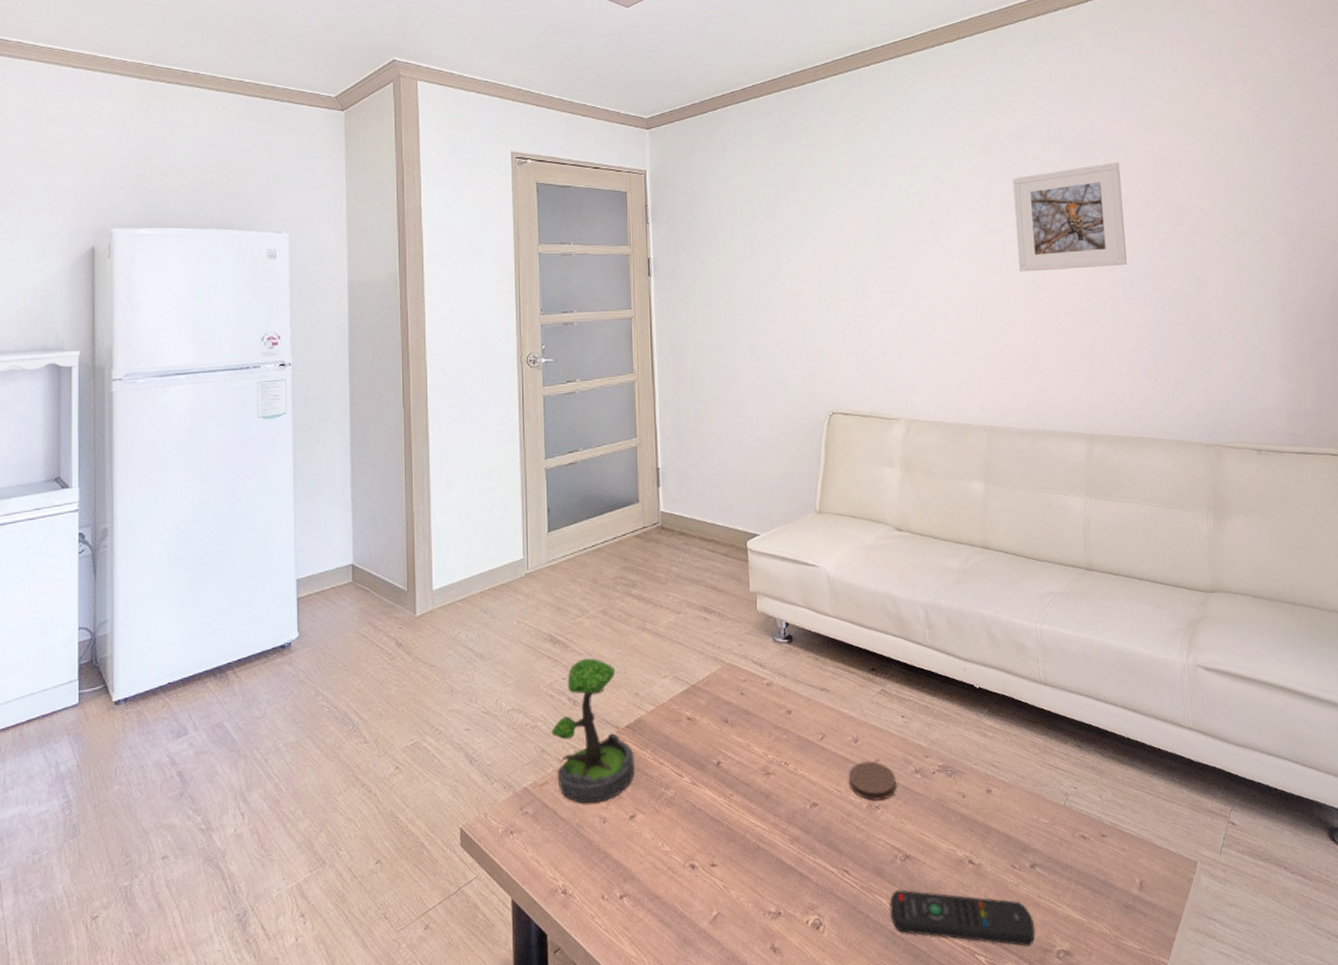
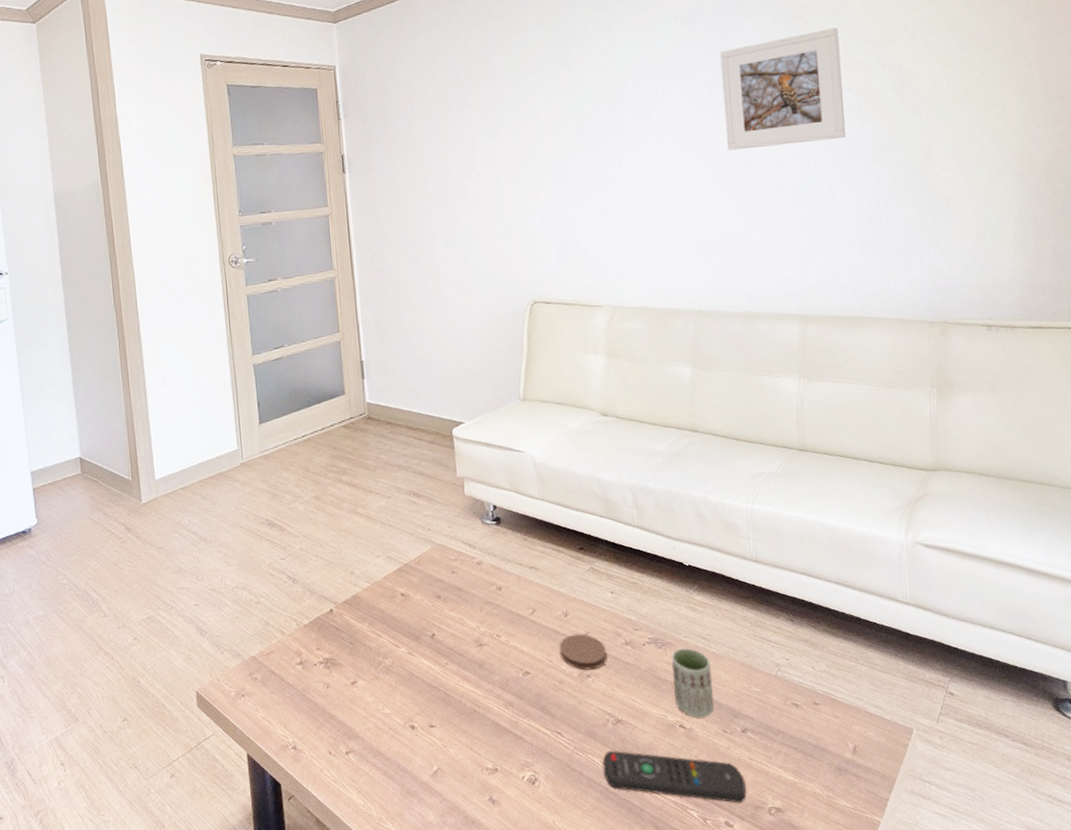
plant: present [551,658,635,804] -> none [273,540,354,671]
cup: none [962,775,1003,853] -> present [672,647,714,718]

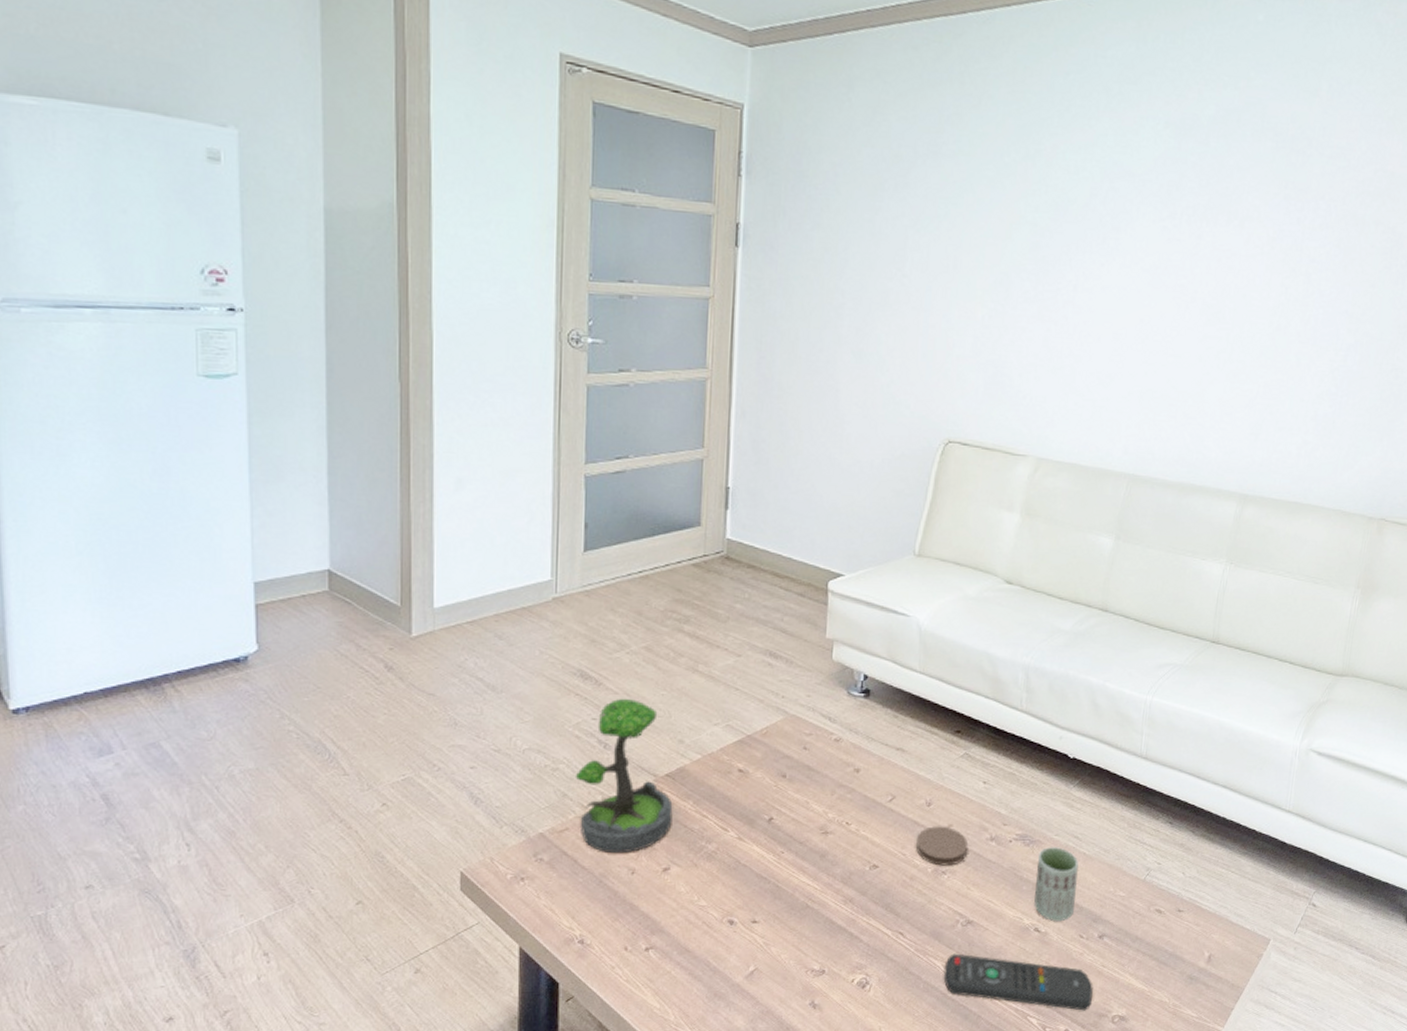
plant: none [273,540,354,671] -> present [575,698,673,854]
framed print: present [720,27,845,151] -> none [1197,170,1339,301]

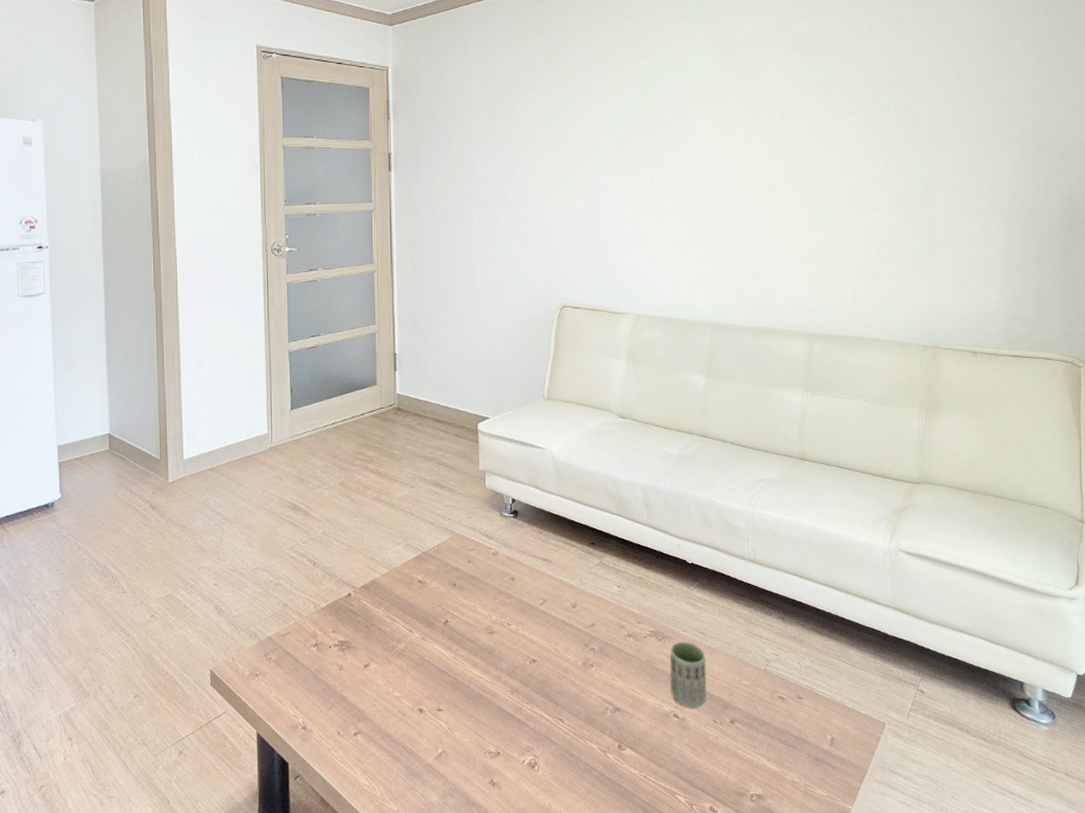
plant: present [575,698,673,854] -> none [292,524,369,653]
coaster: present [915,826,969,866] -> none [565,625,610,660]
remote control: present [943,953,1093,1011] -> none [599,737,731,790]

